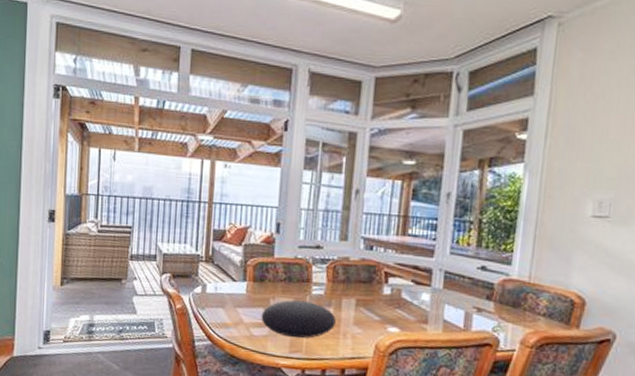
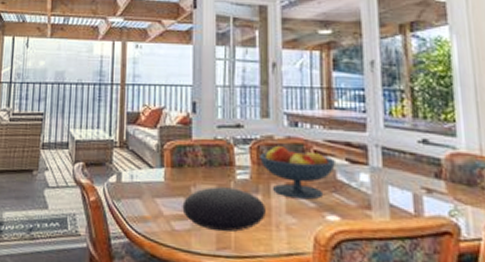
fruit bowl: none [335,266,403,314] -> present [260,146,337,200]

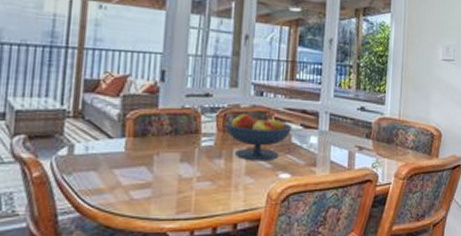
plate: present [182,186,267,233] -> none [142,154,228,197]

